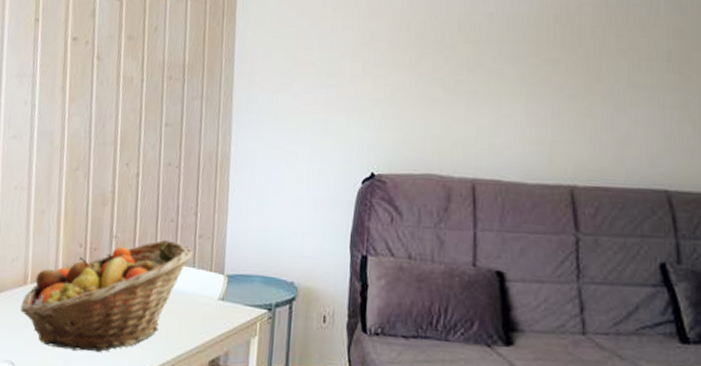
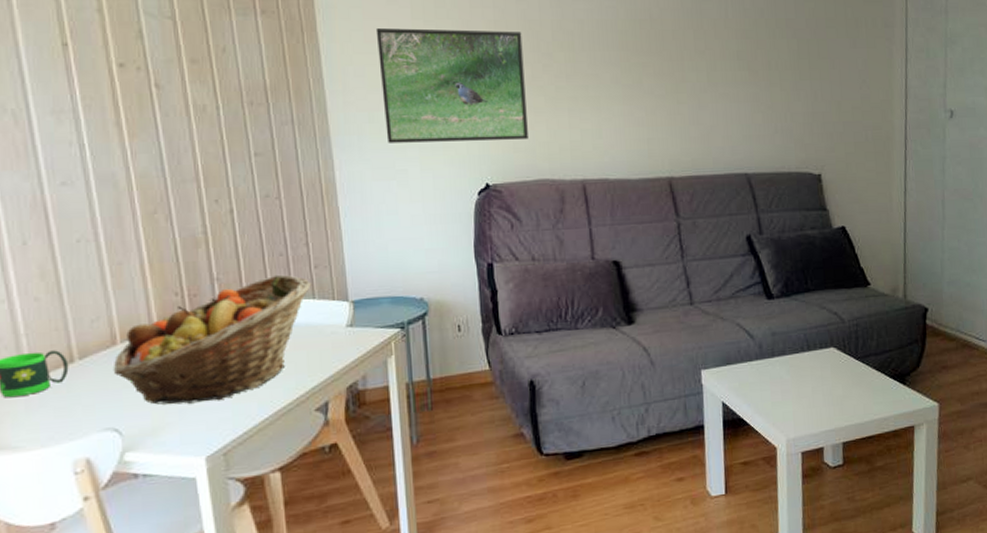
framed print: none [282,15,427,131] -> present [375,28,528,143]

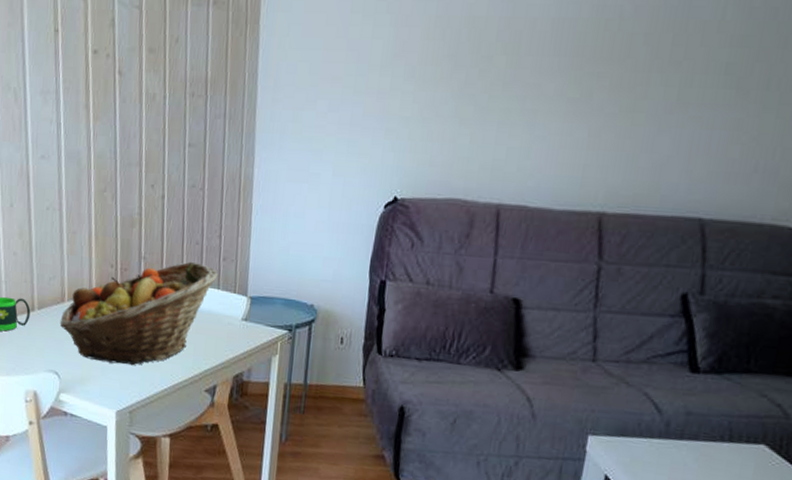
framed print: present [375,28,528,143] -> none [306,22,463,153]

